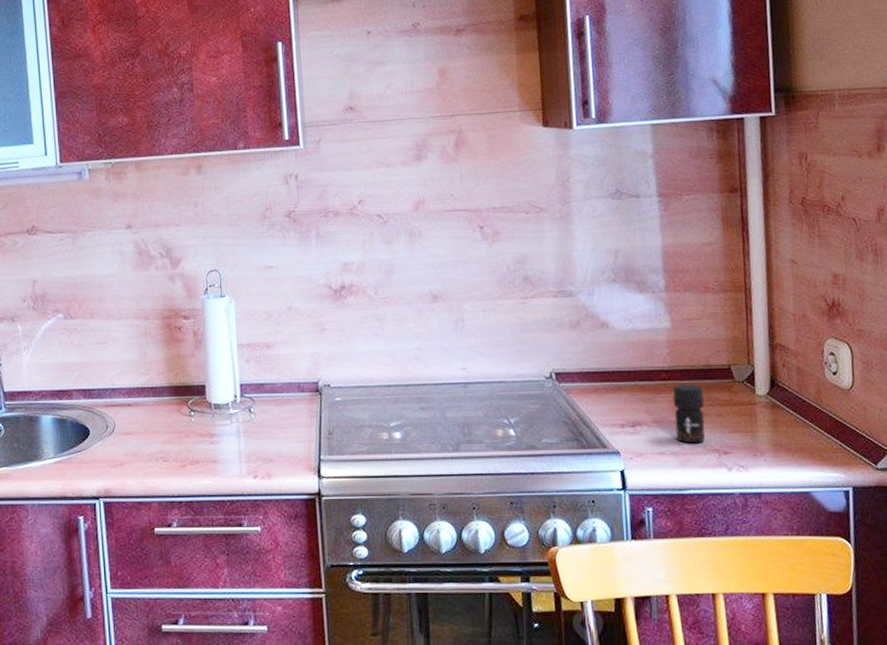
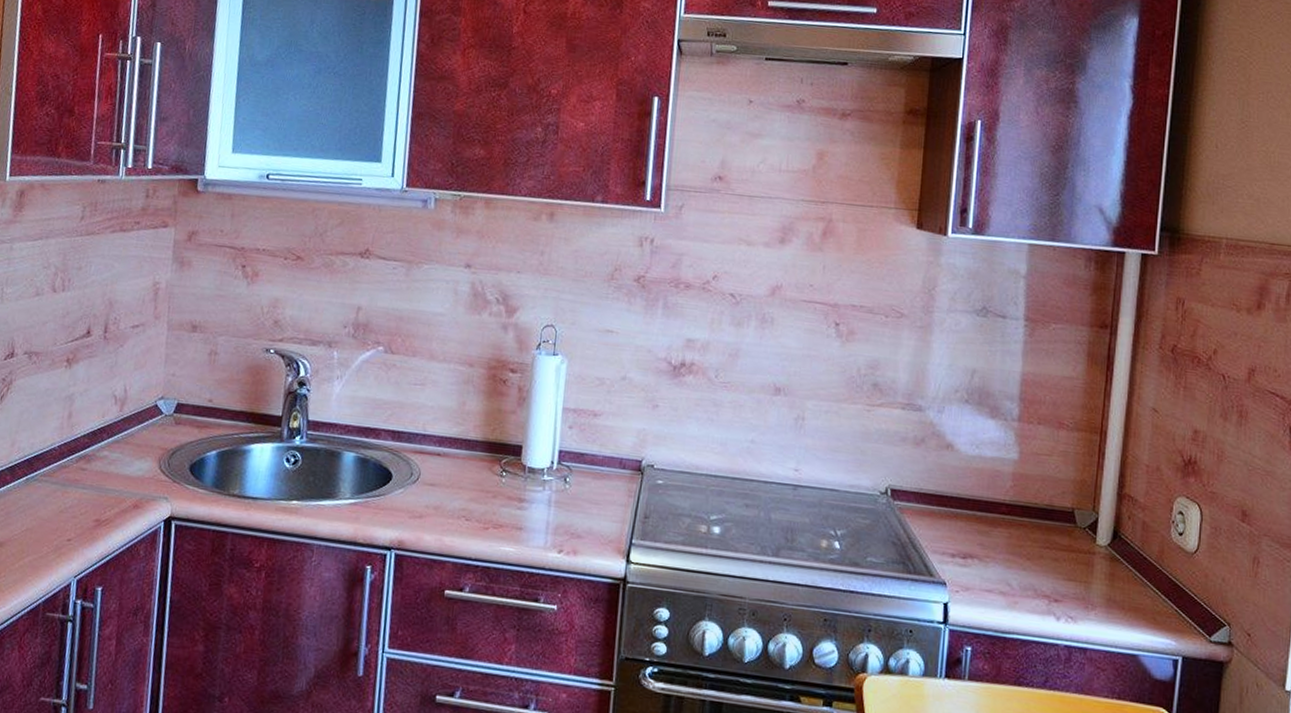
jar: present [673,384,705,444] -> none [1007,521,1042,587]

